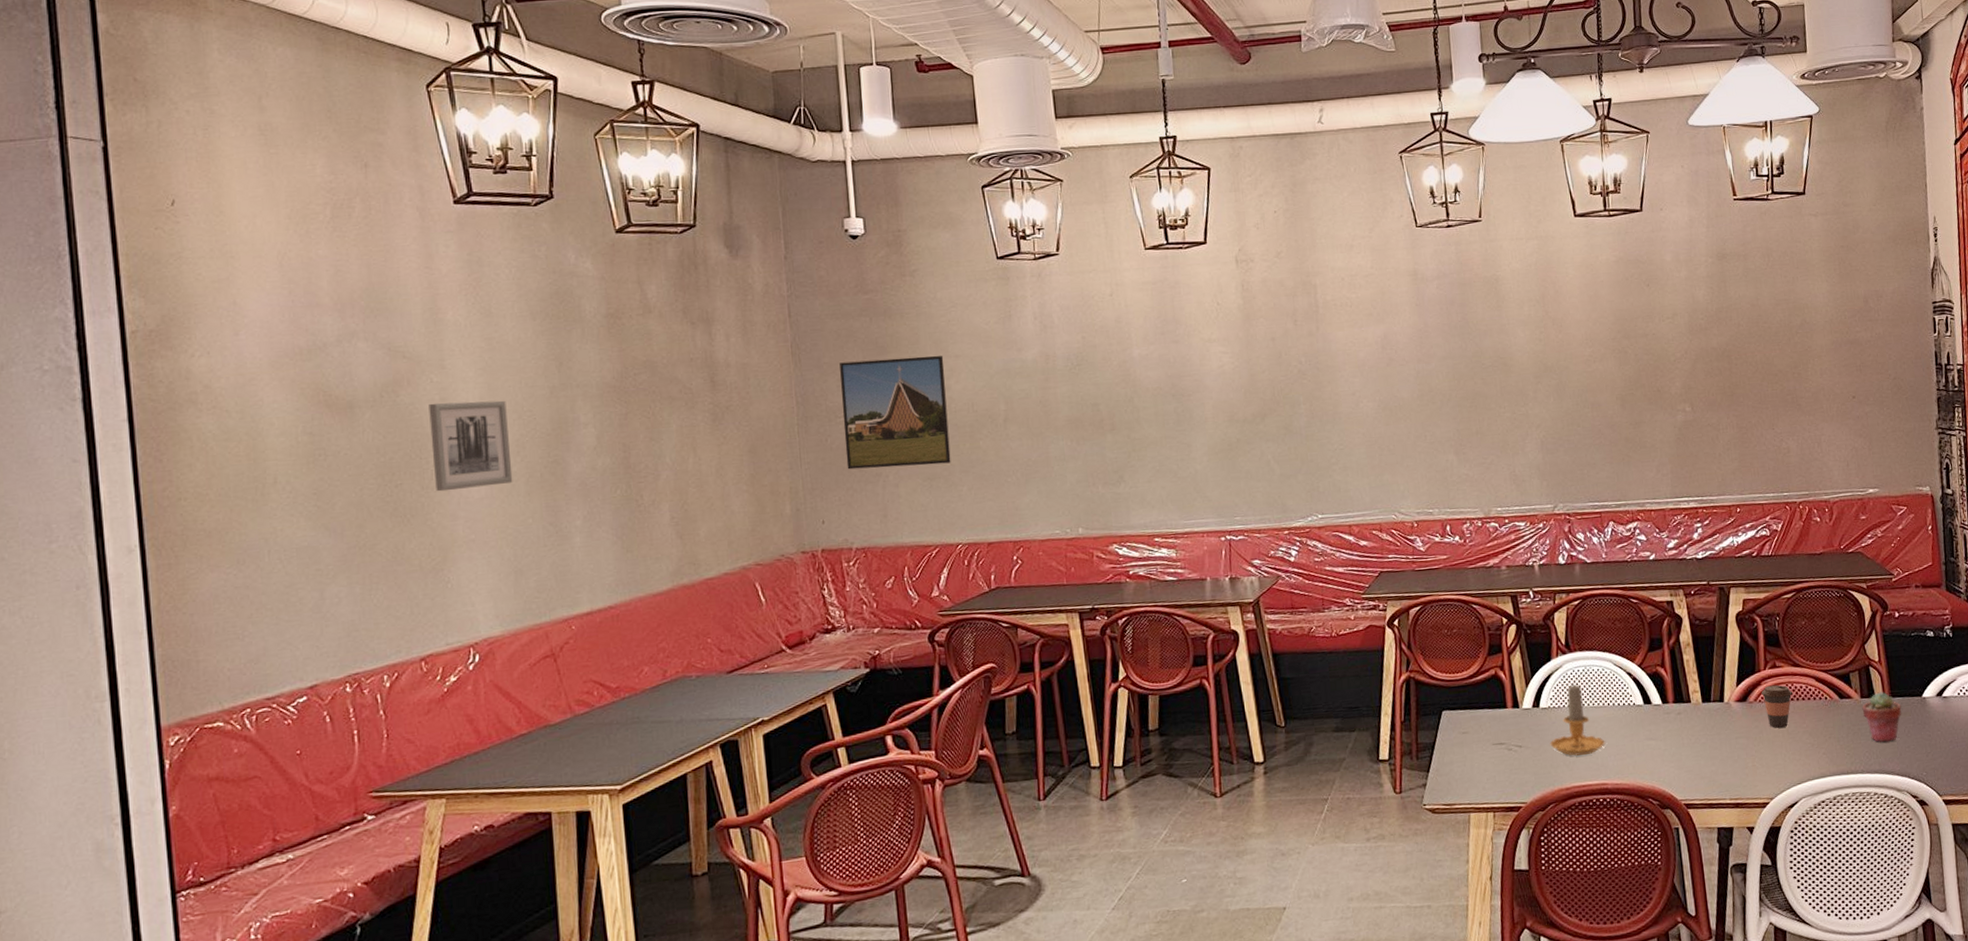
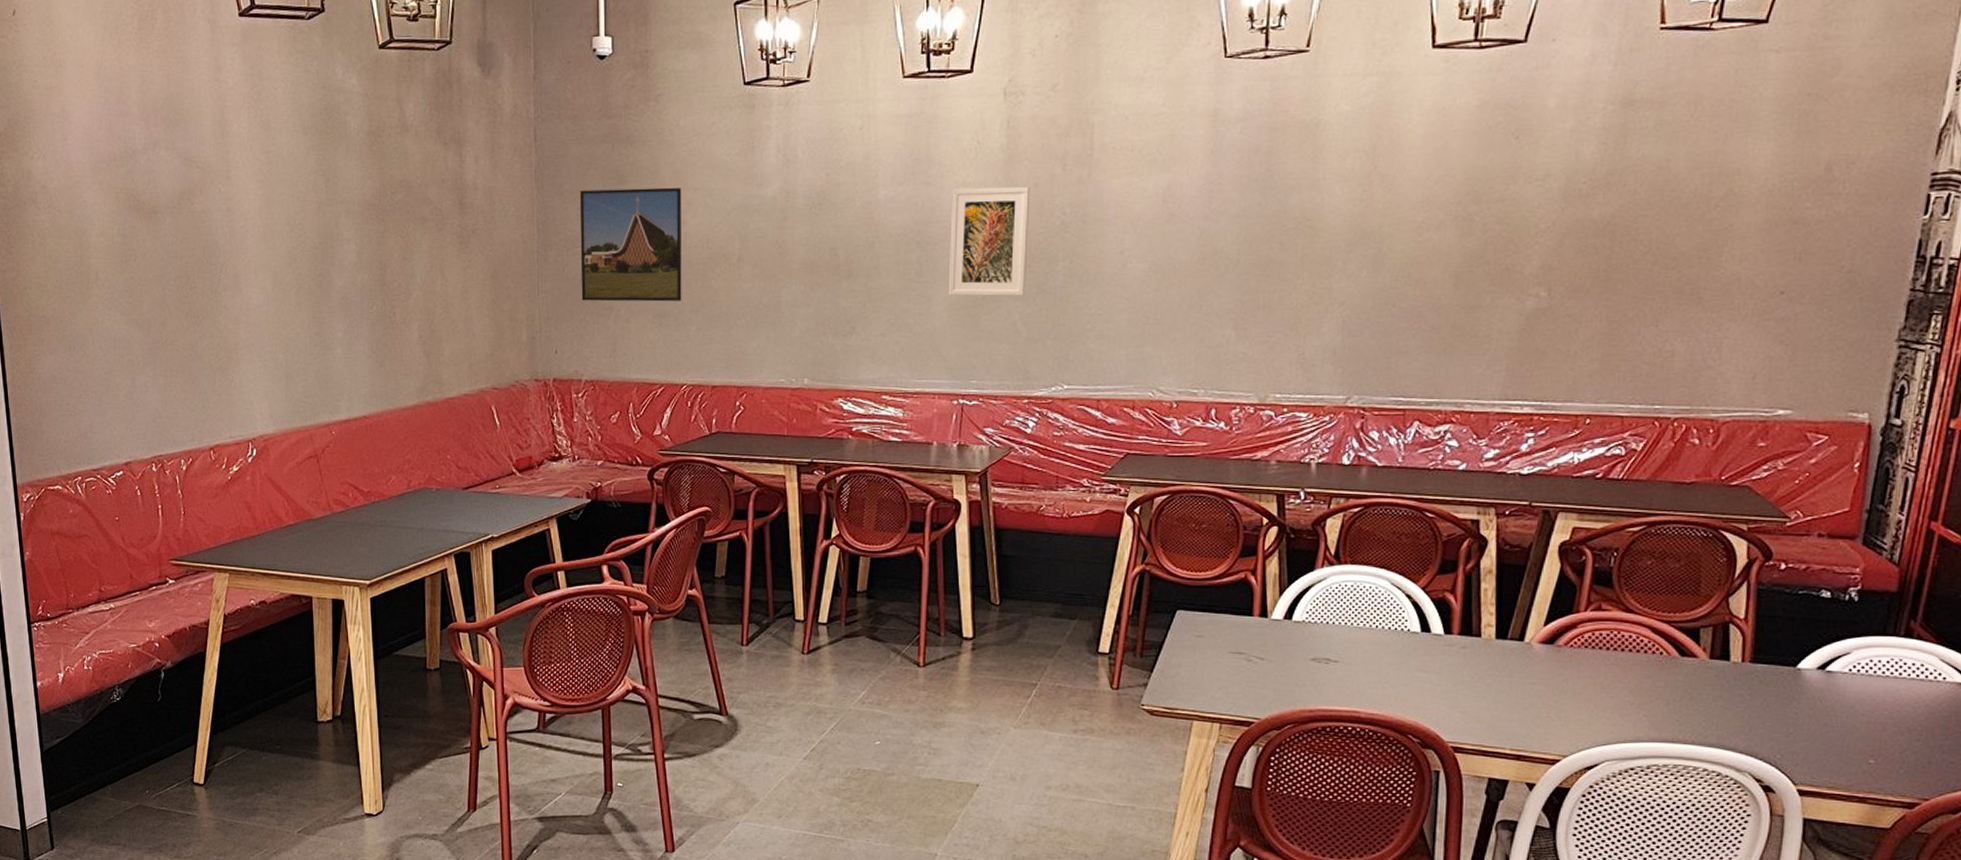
wall art: present [428,400,513,492] -> none [217,212,286,297]
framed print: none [1199,340,1275,441] -> present [948,186,1031,297]
candle: present [1550,683,1605,756] -> none [1298,598,1365,677]
coffee cup: present [1761,684,1792,728] -> none [1575,630,1617,679]
potted succulent: present [1862,691,1902,743] -> none [1707,654,1764,714]

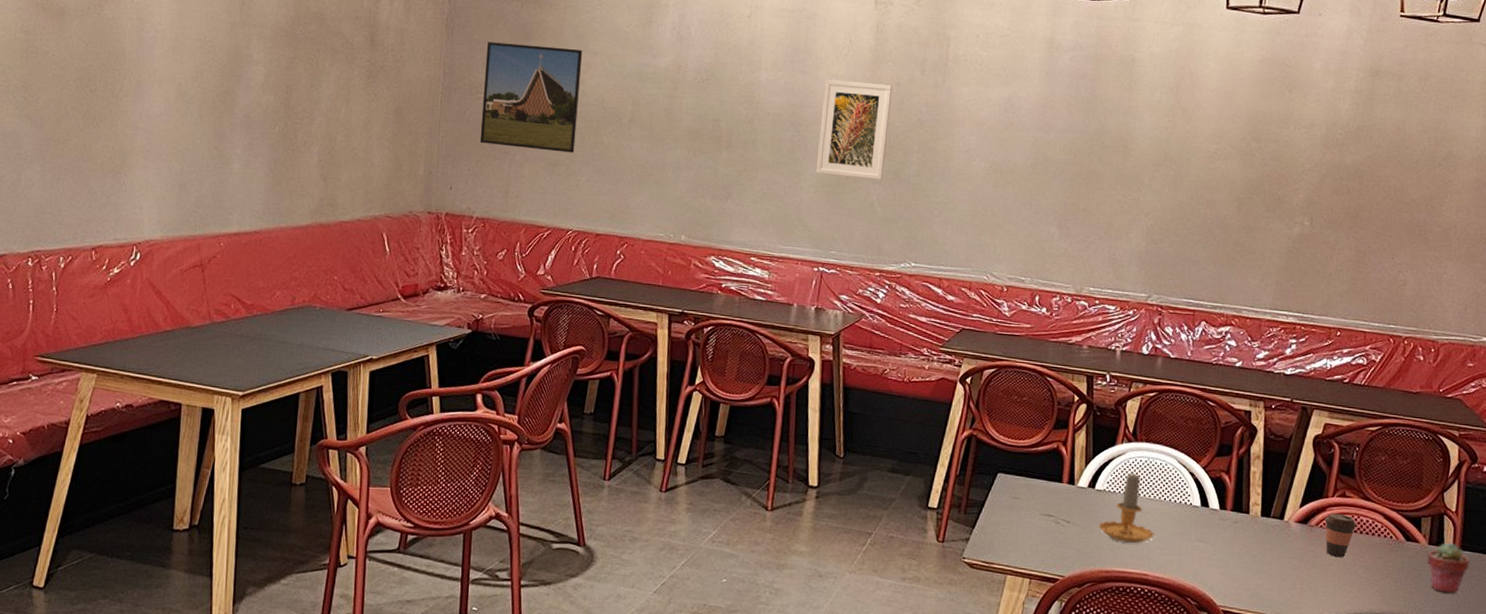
candle: none [1298,598,1365,677] -> present [1098,472,1154,543]
coffee cup: none [1575,630,1617,679] -> present [1324,513,1357,557]
potted succulent: none [1707,654,1764,714] -> present [1426,542,1470,594]

